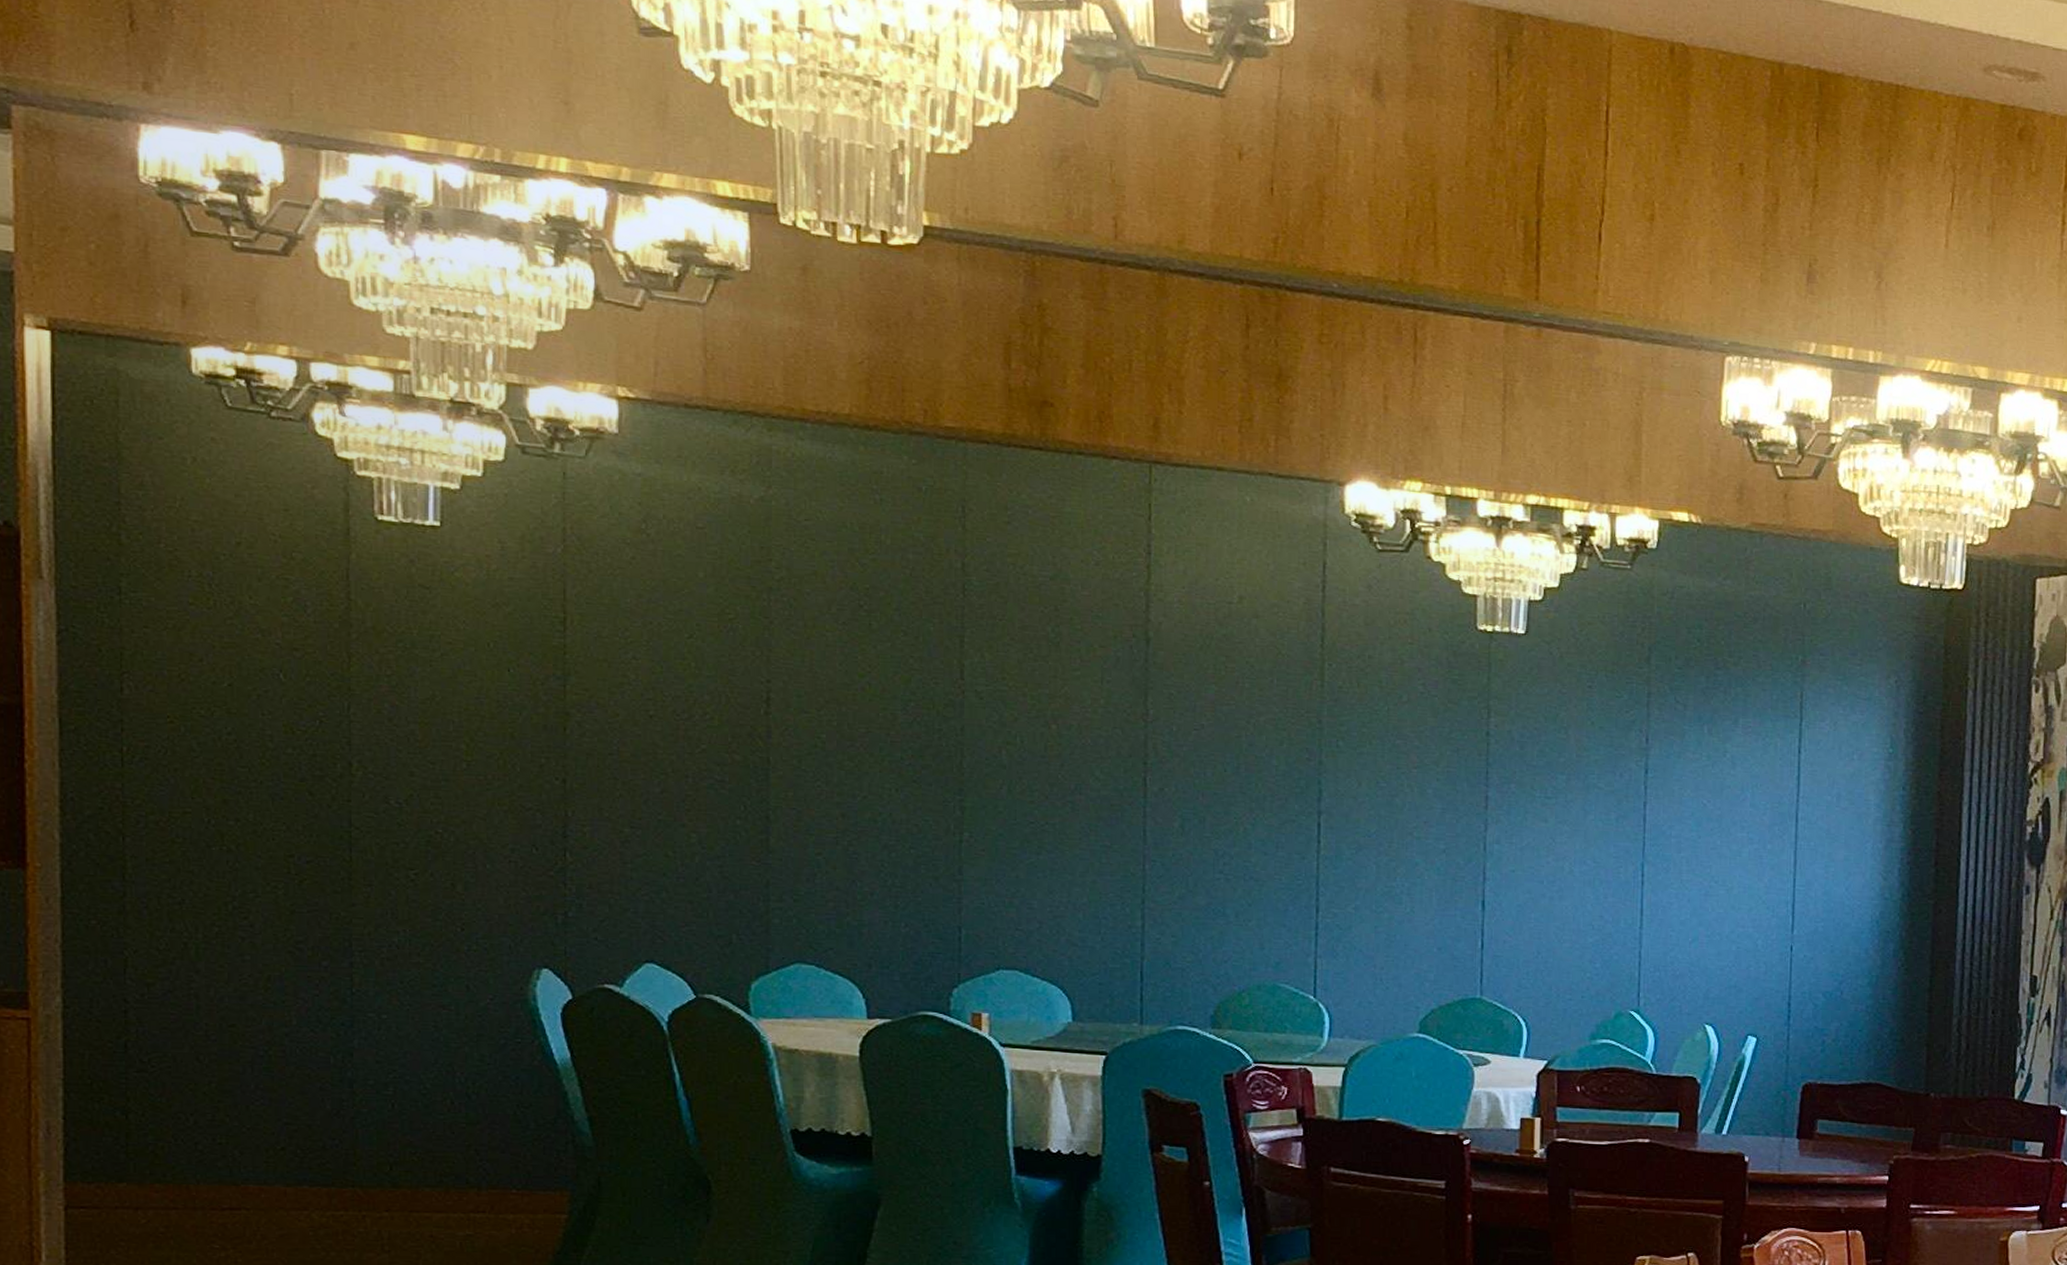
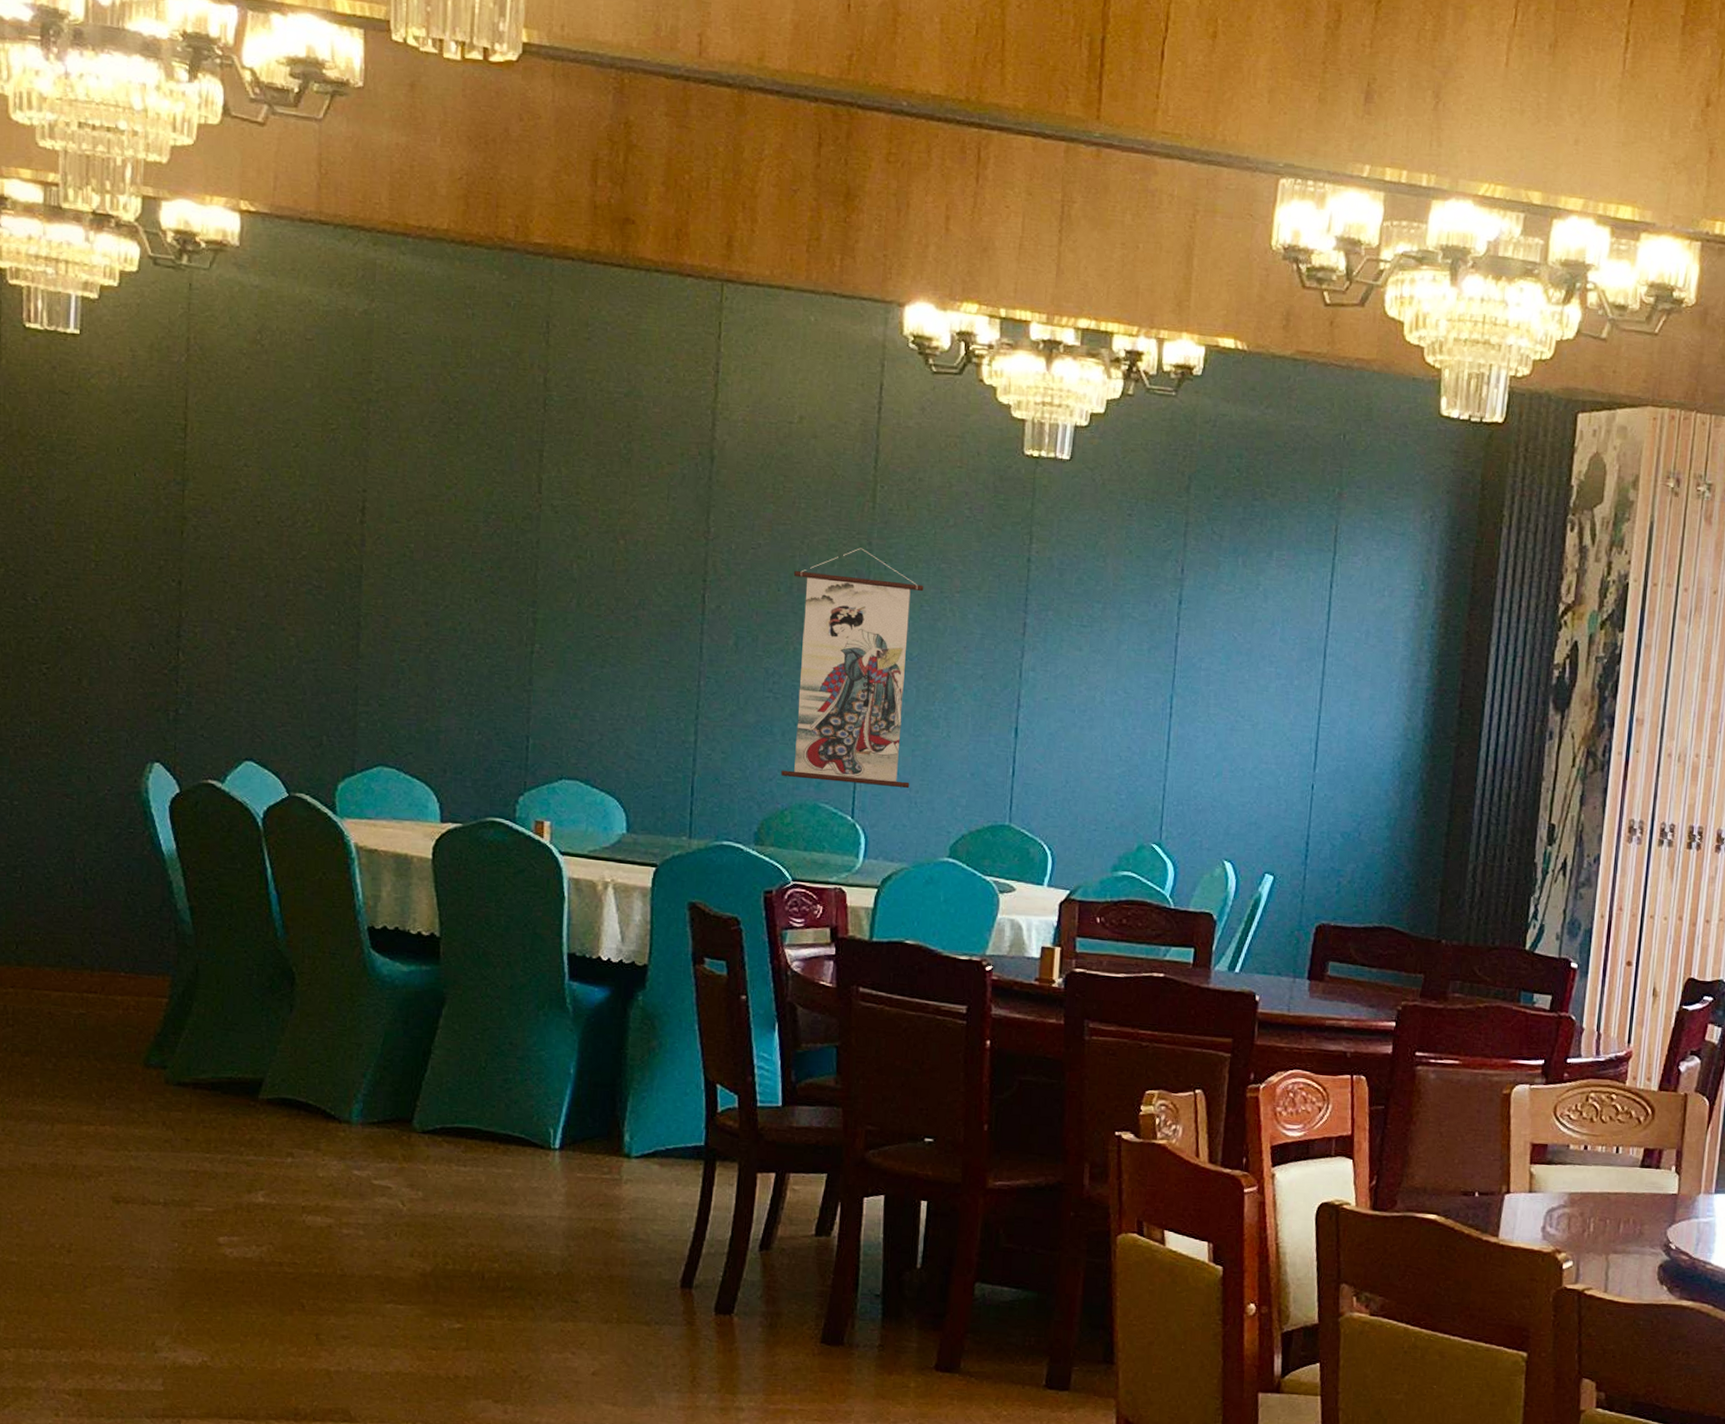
wall scroll: none [1236,726,1379,966] -> present [781,548,924,789]

